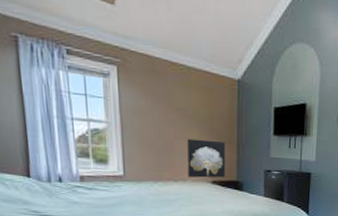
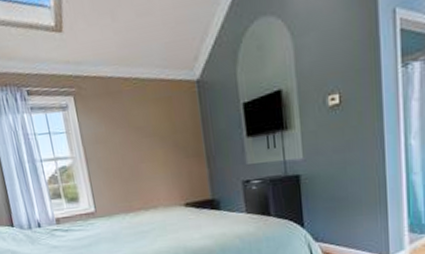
wall art: present [187,138,226,178] -> none [152,156,199,203]

